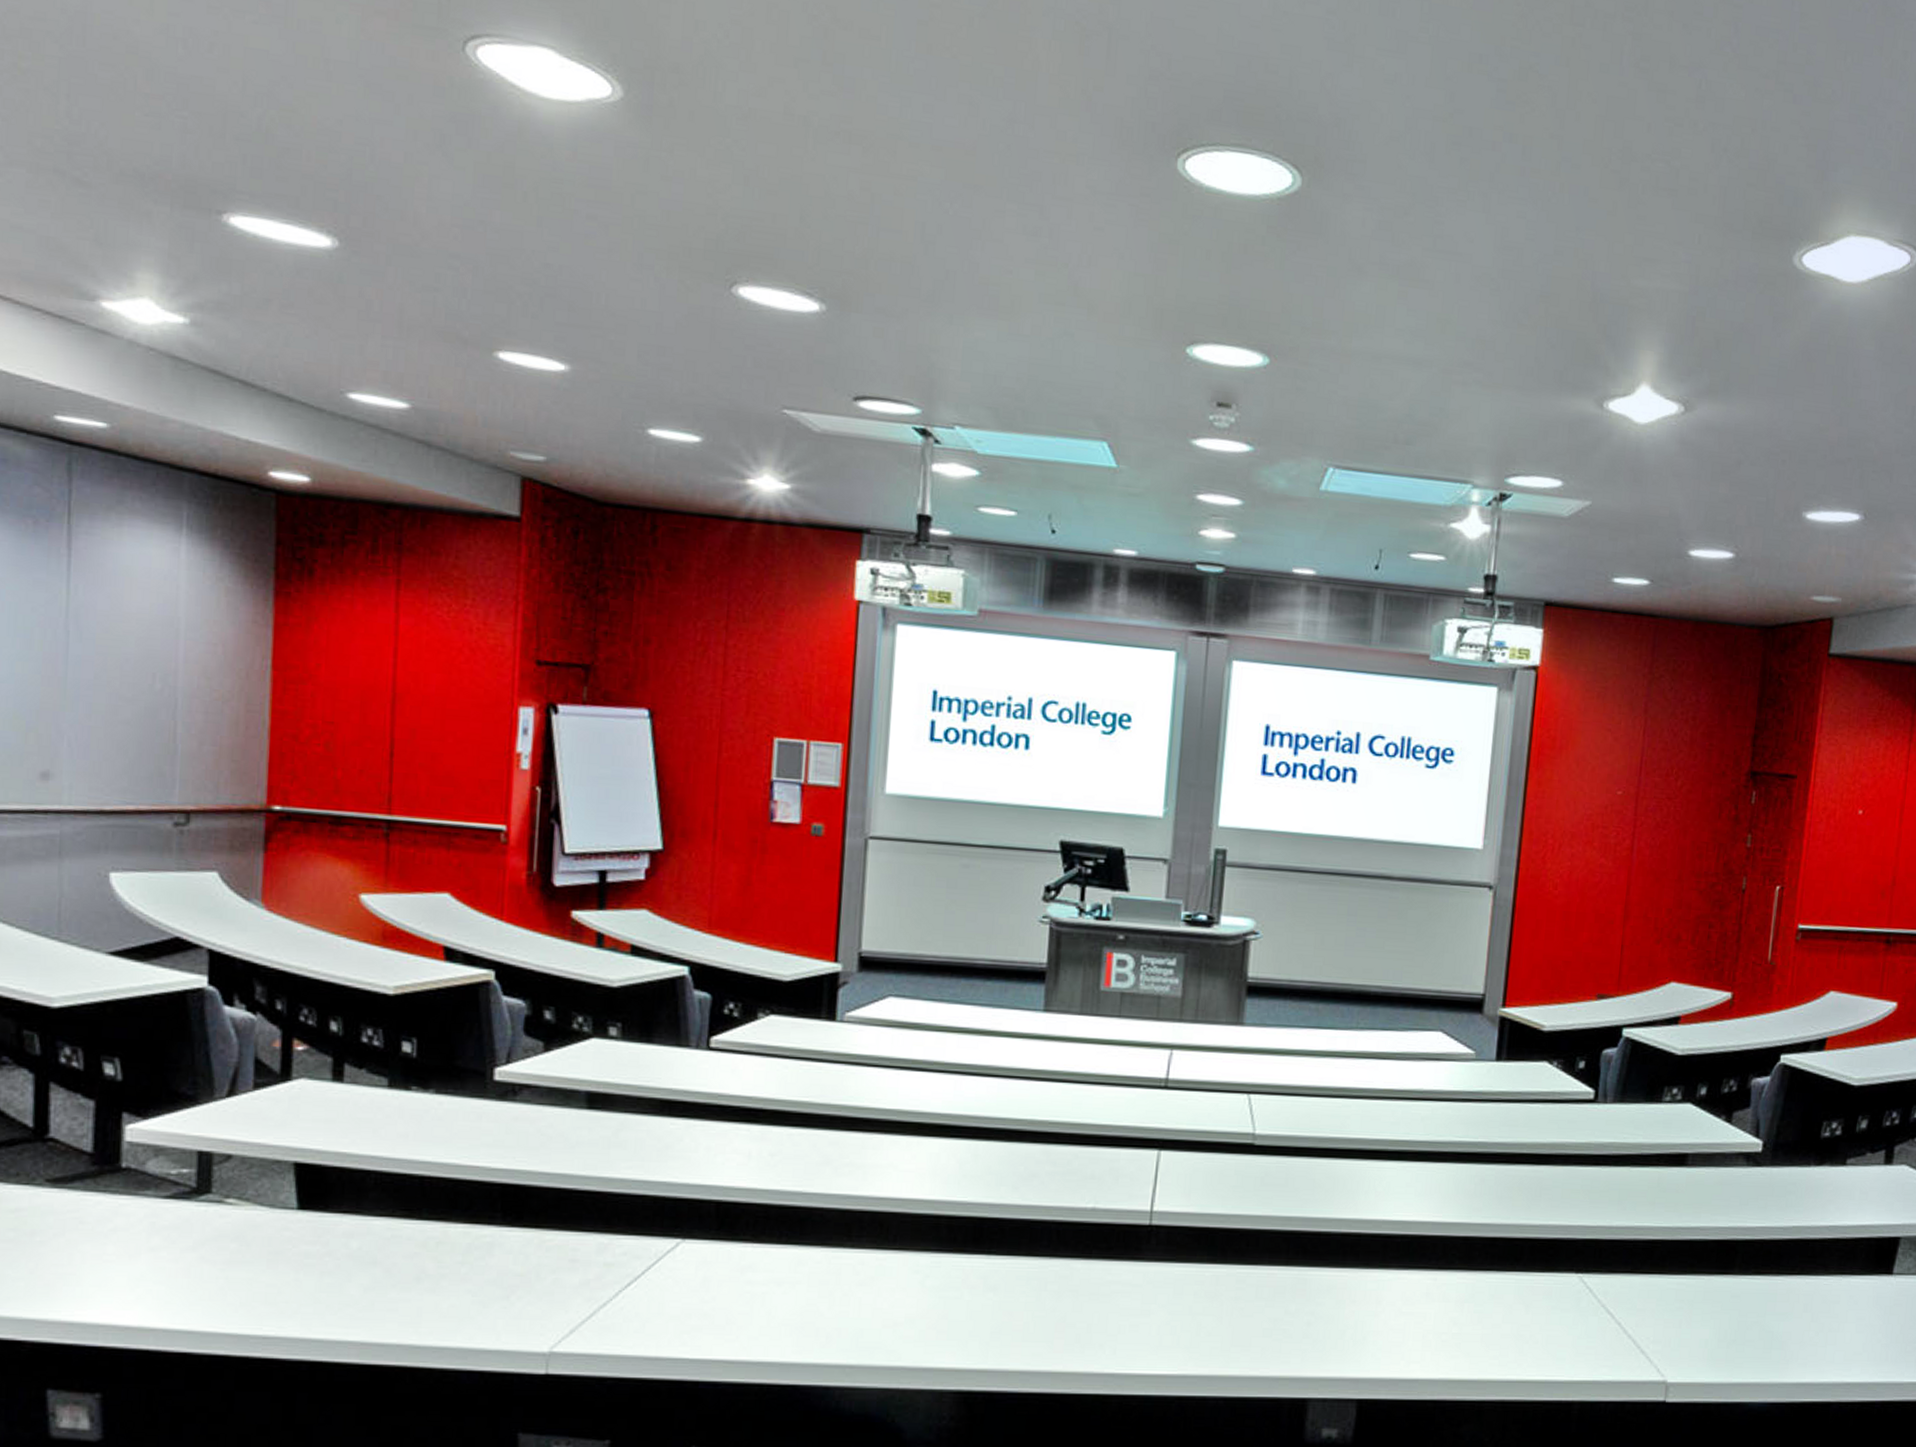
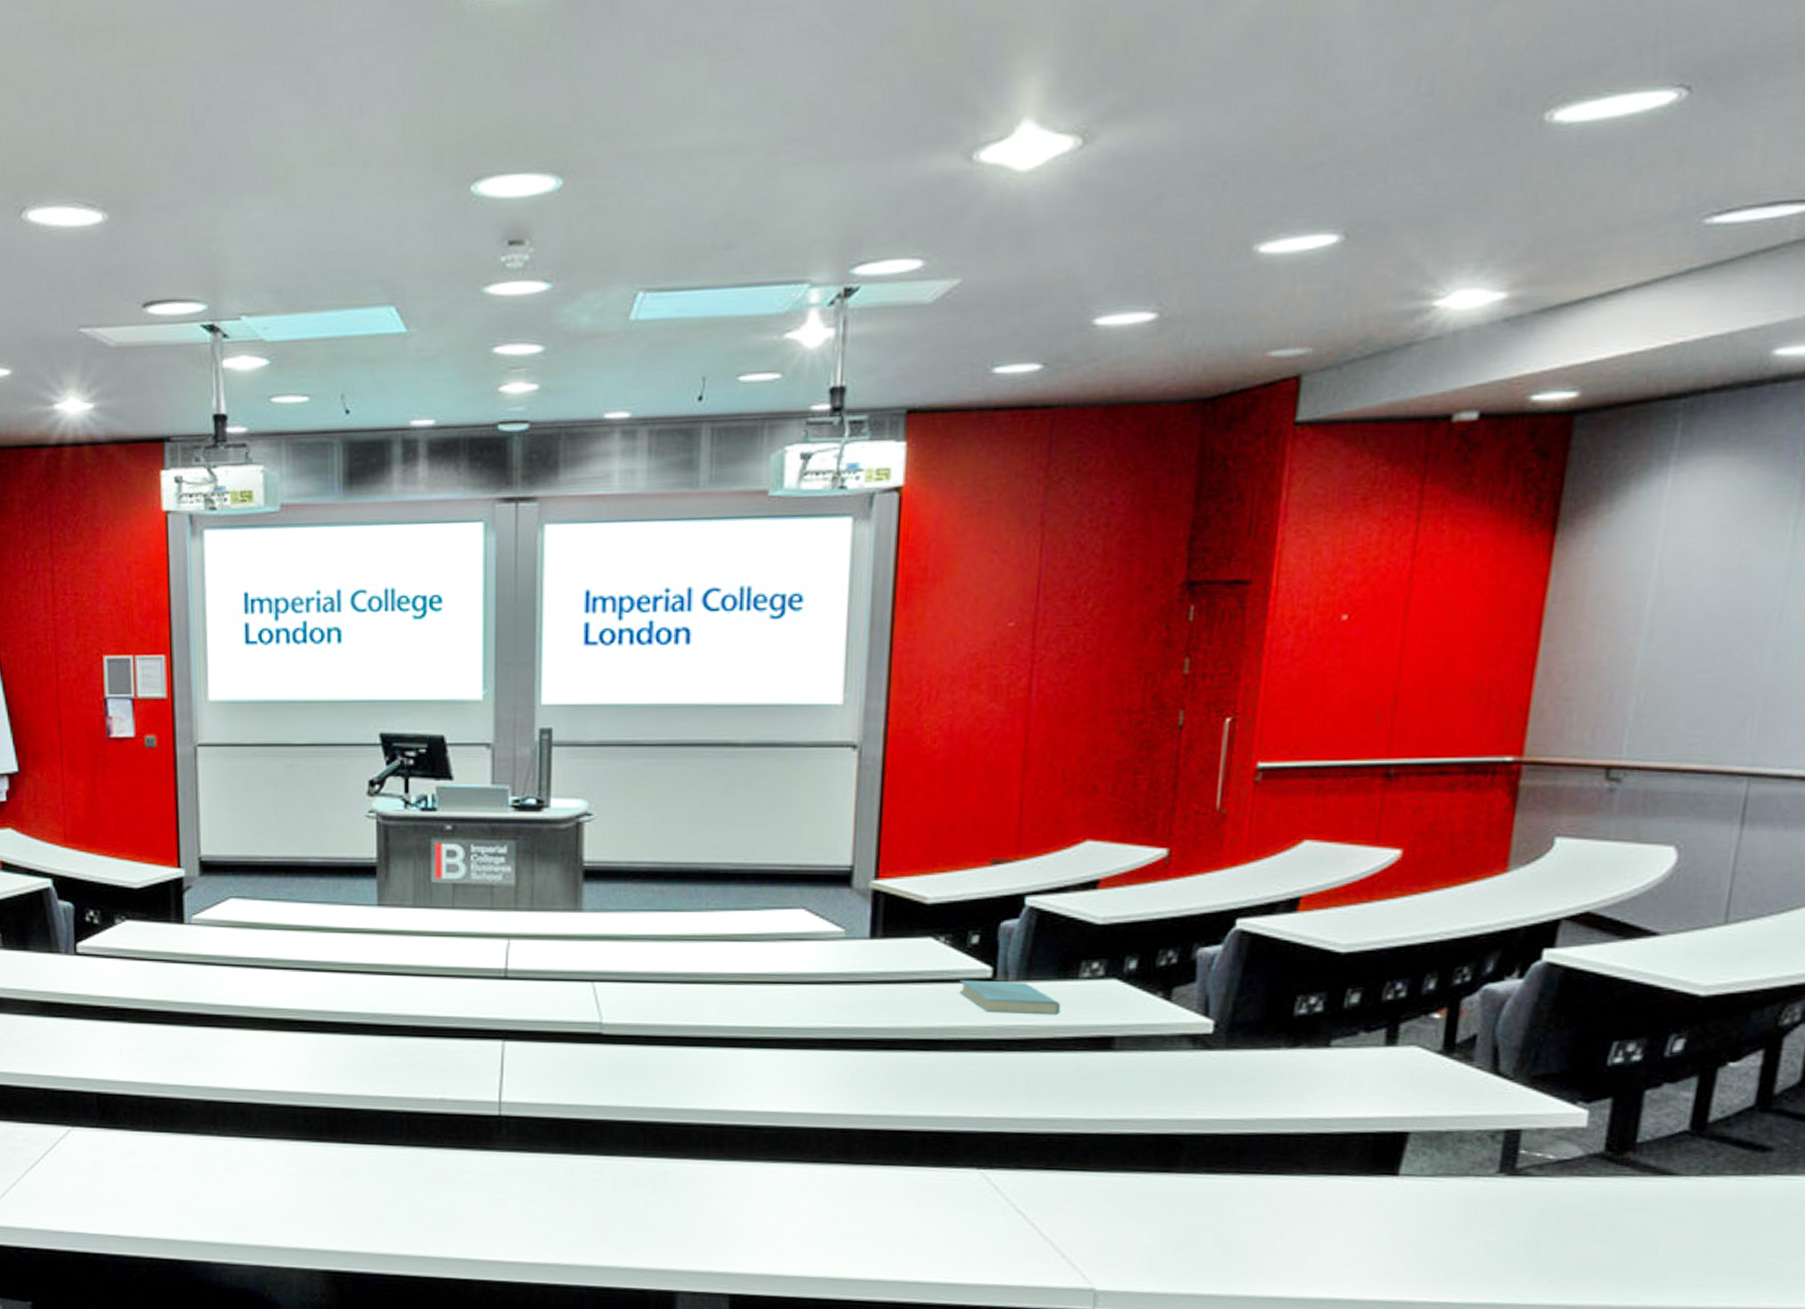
book: none [1567,1100,1647,1134] -> present [959,979,1061,1016]

